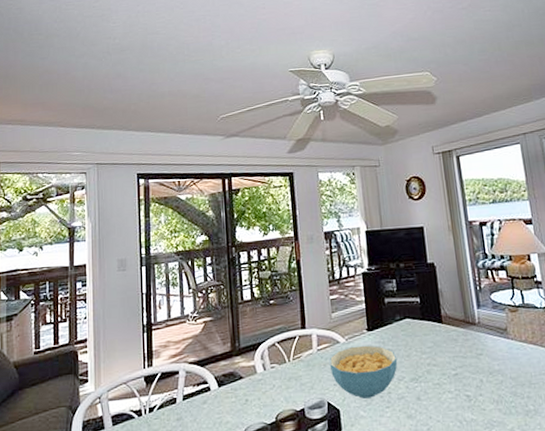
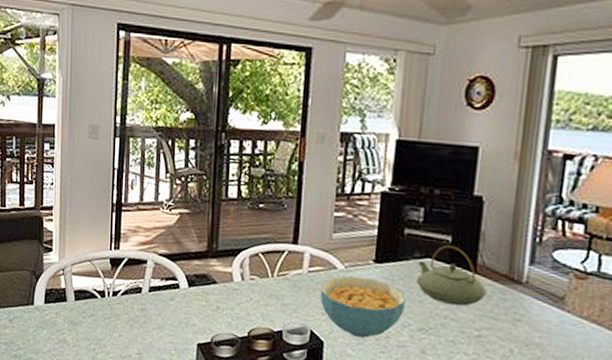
teapot: none [400,304,454,353] -> present [417,245,487,306]

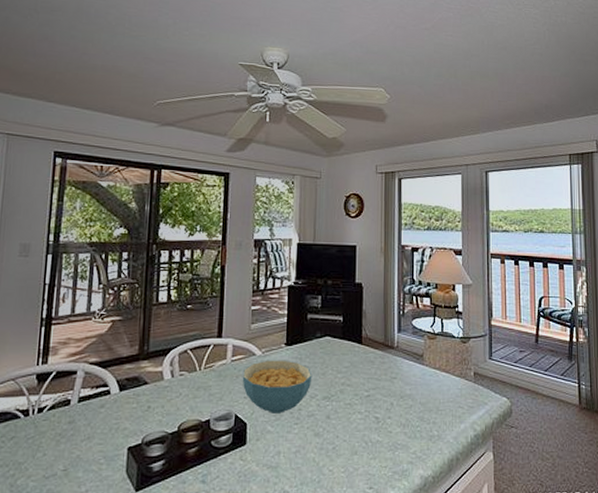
teapot: present [417,245,487,306] -> none [319,324,371,372]

